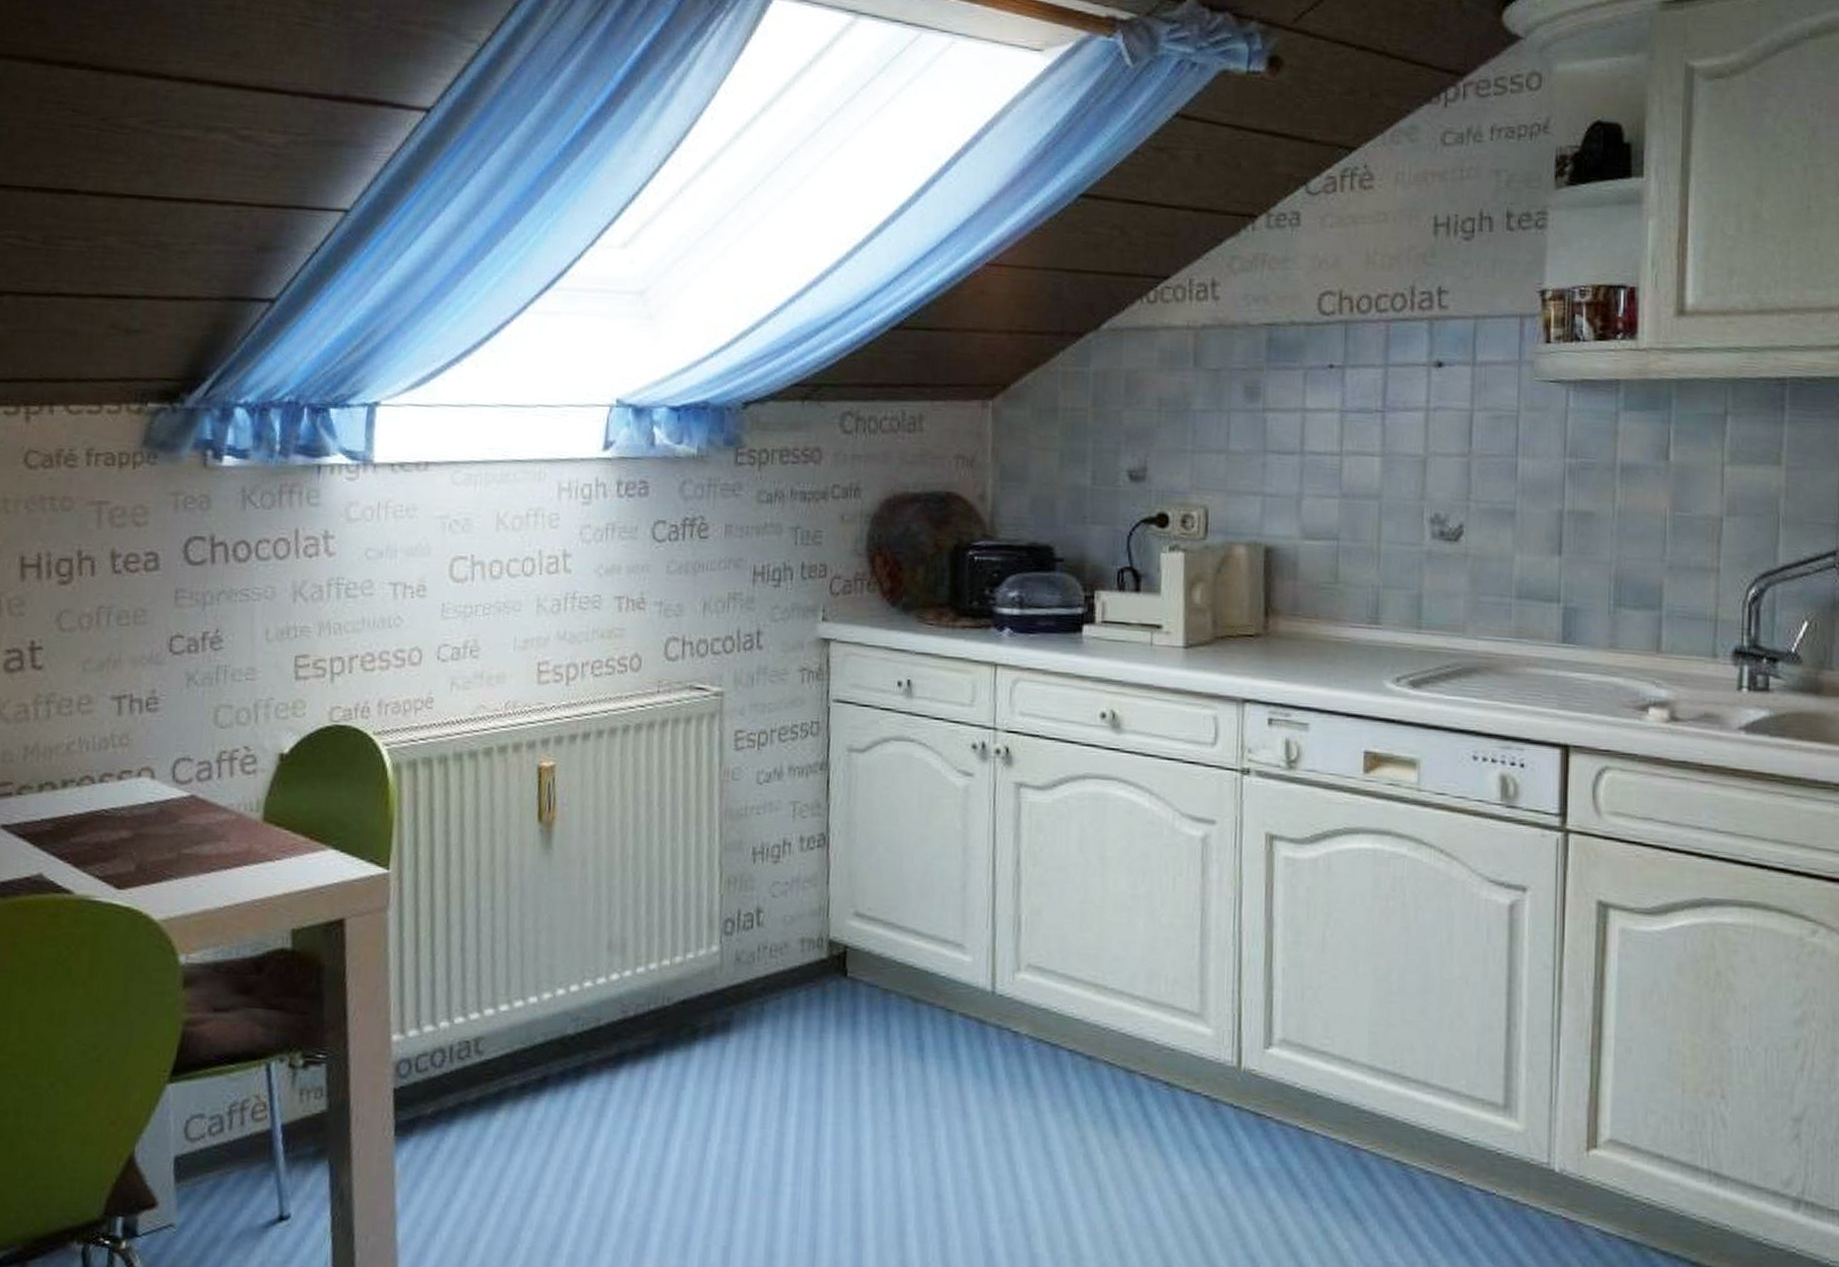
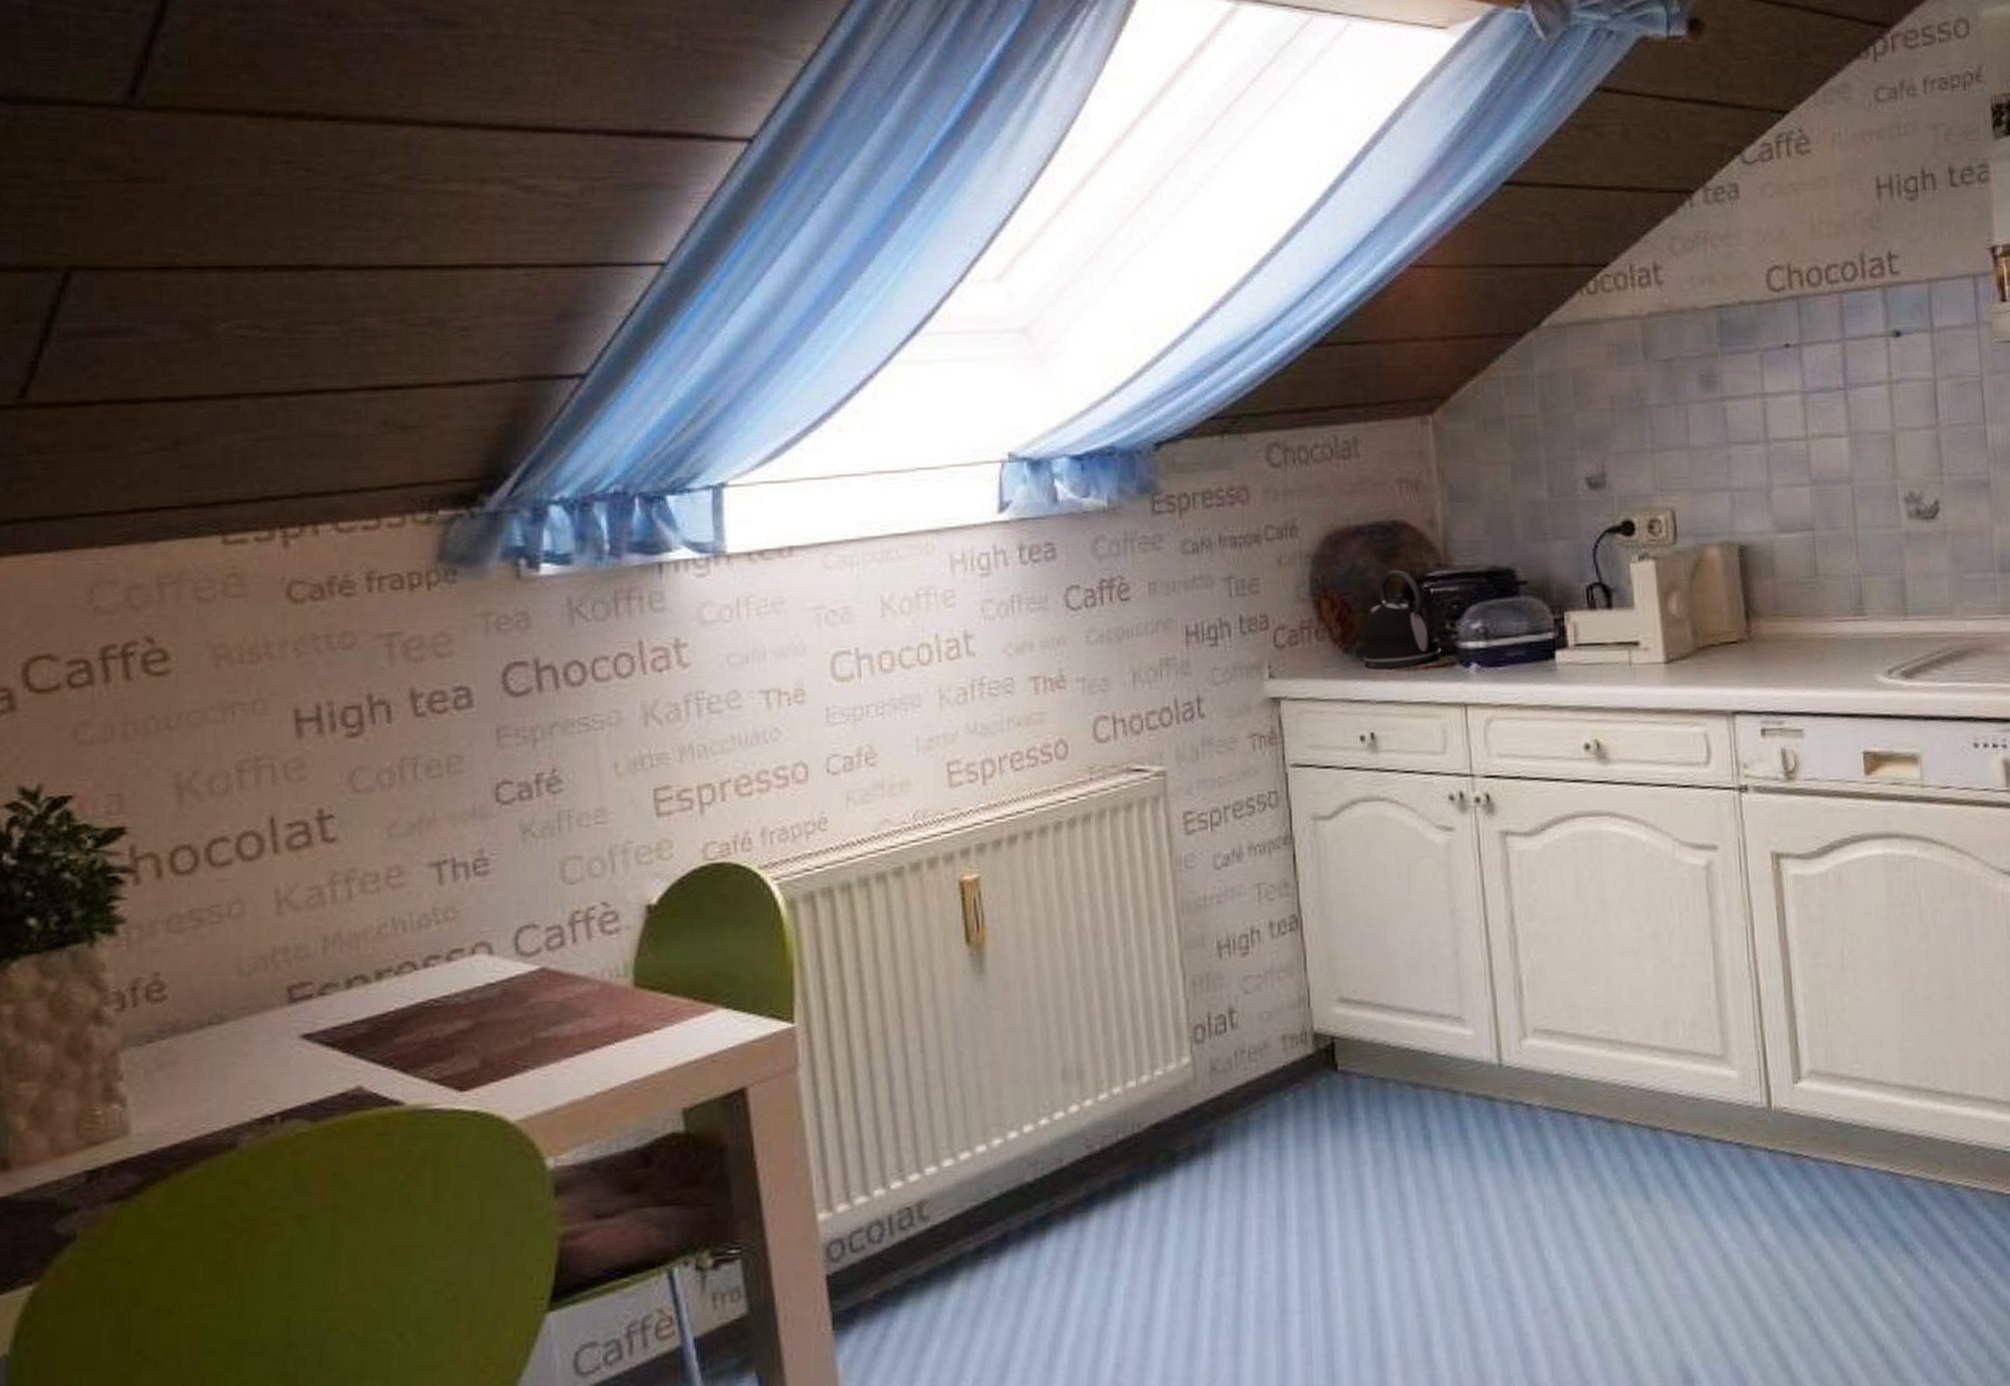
kettle: none [907,536,979,626] -> present [1363,569,1442,670]

